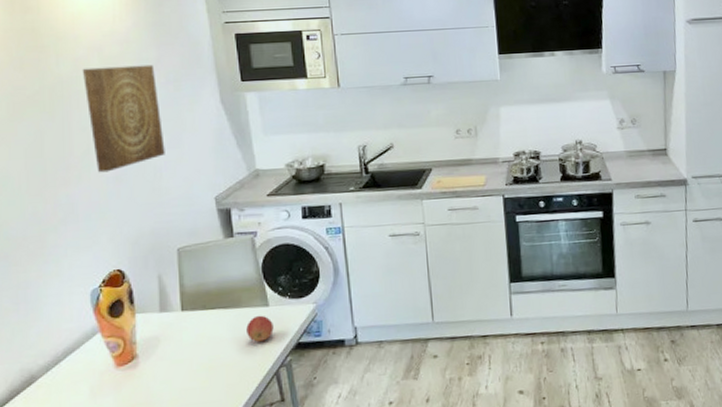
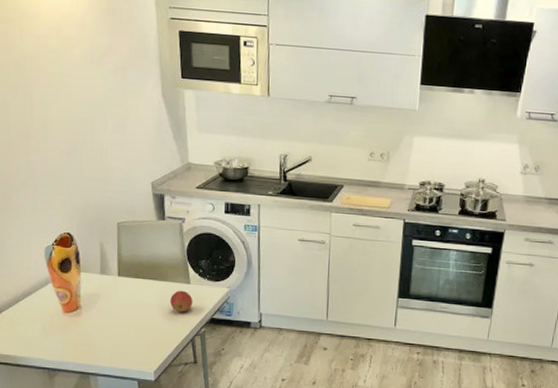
wall art: present [82,64,165,173] -> none [42,46,111,146]

